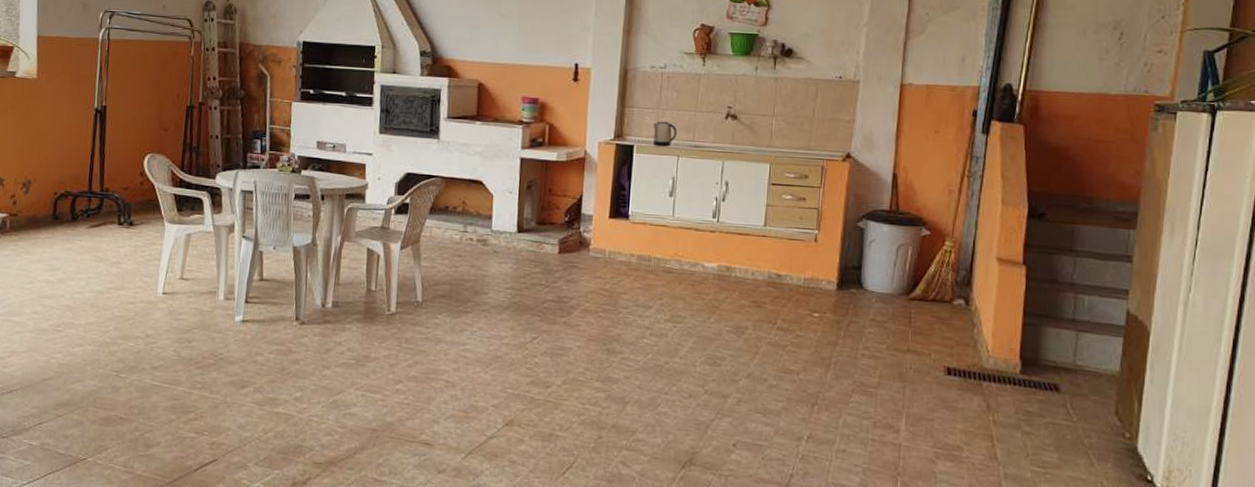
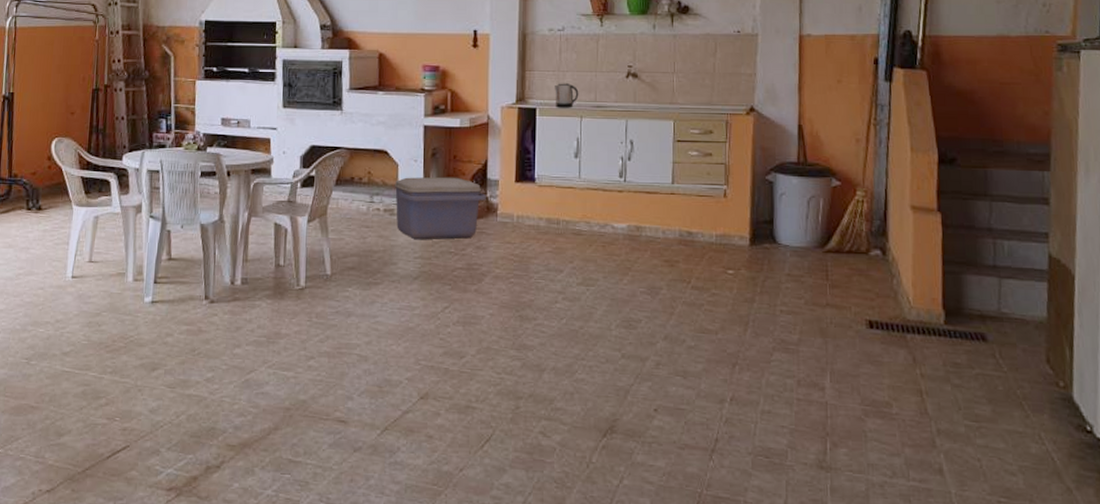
cooler: none [488,208,579,272] -> present [394,176,486,240]

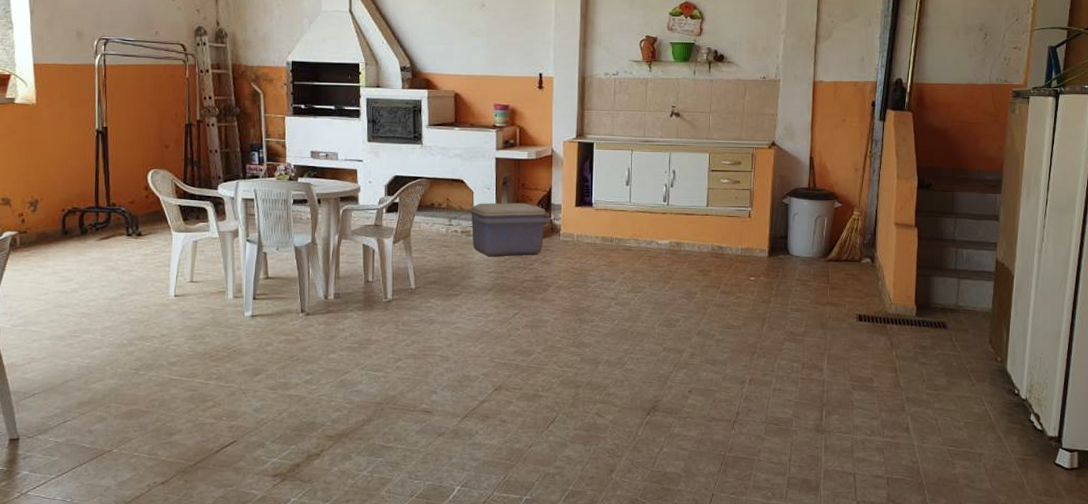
kettle: present [555,82,579,108] -> none [609,120,630,143]

